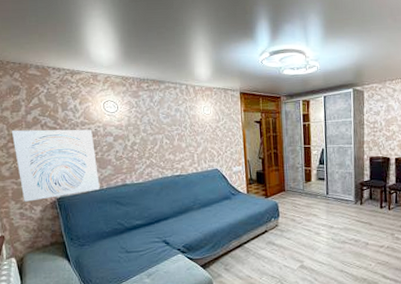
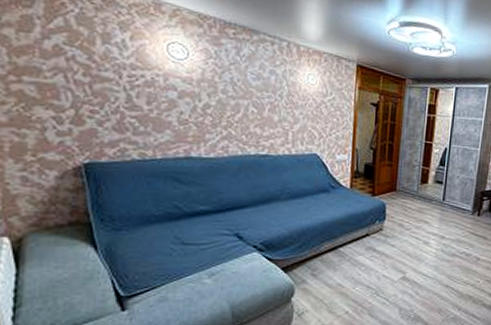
wall art: present [11,129,100,202] -> none [14,57,152,163]

